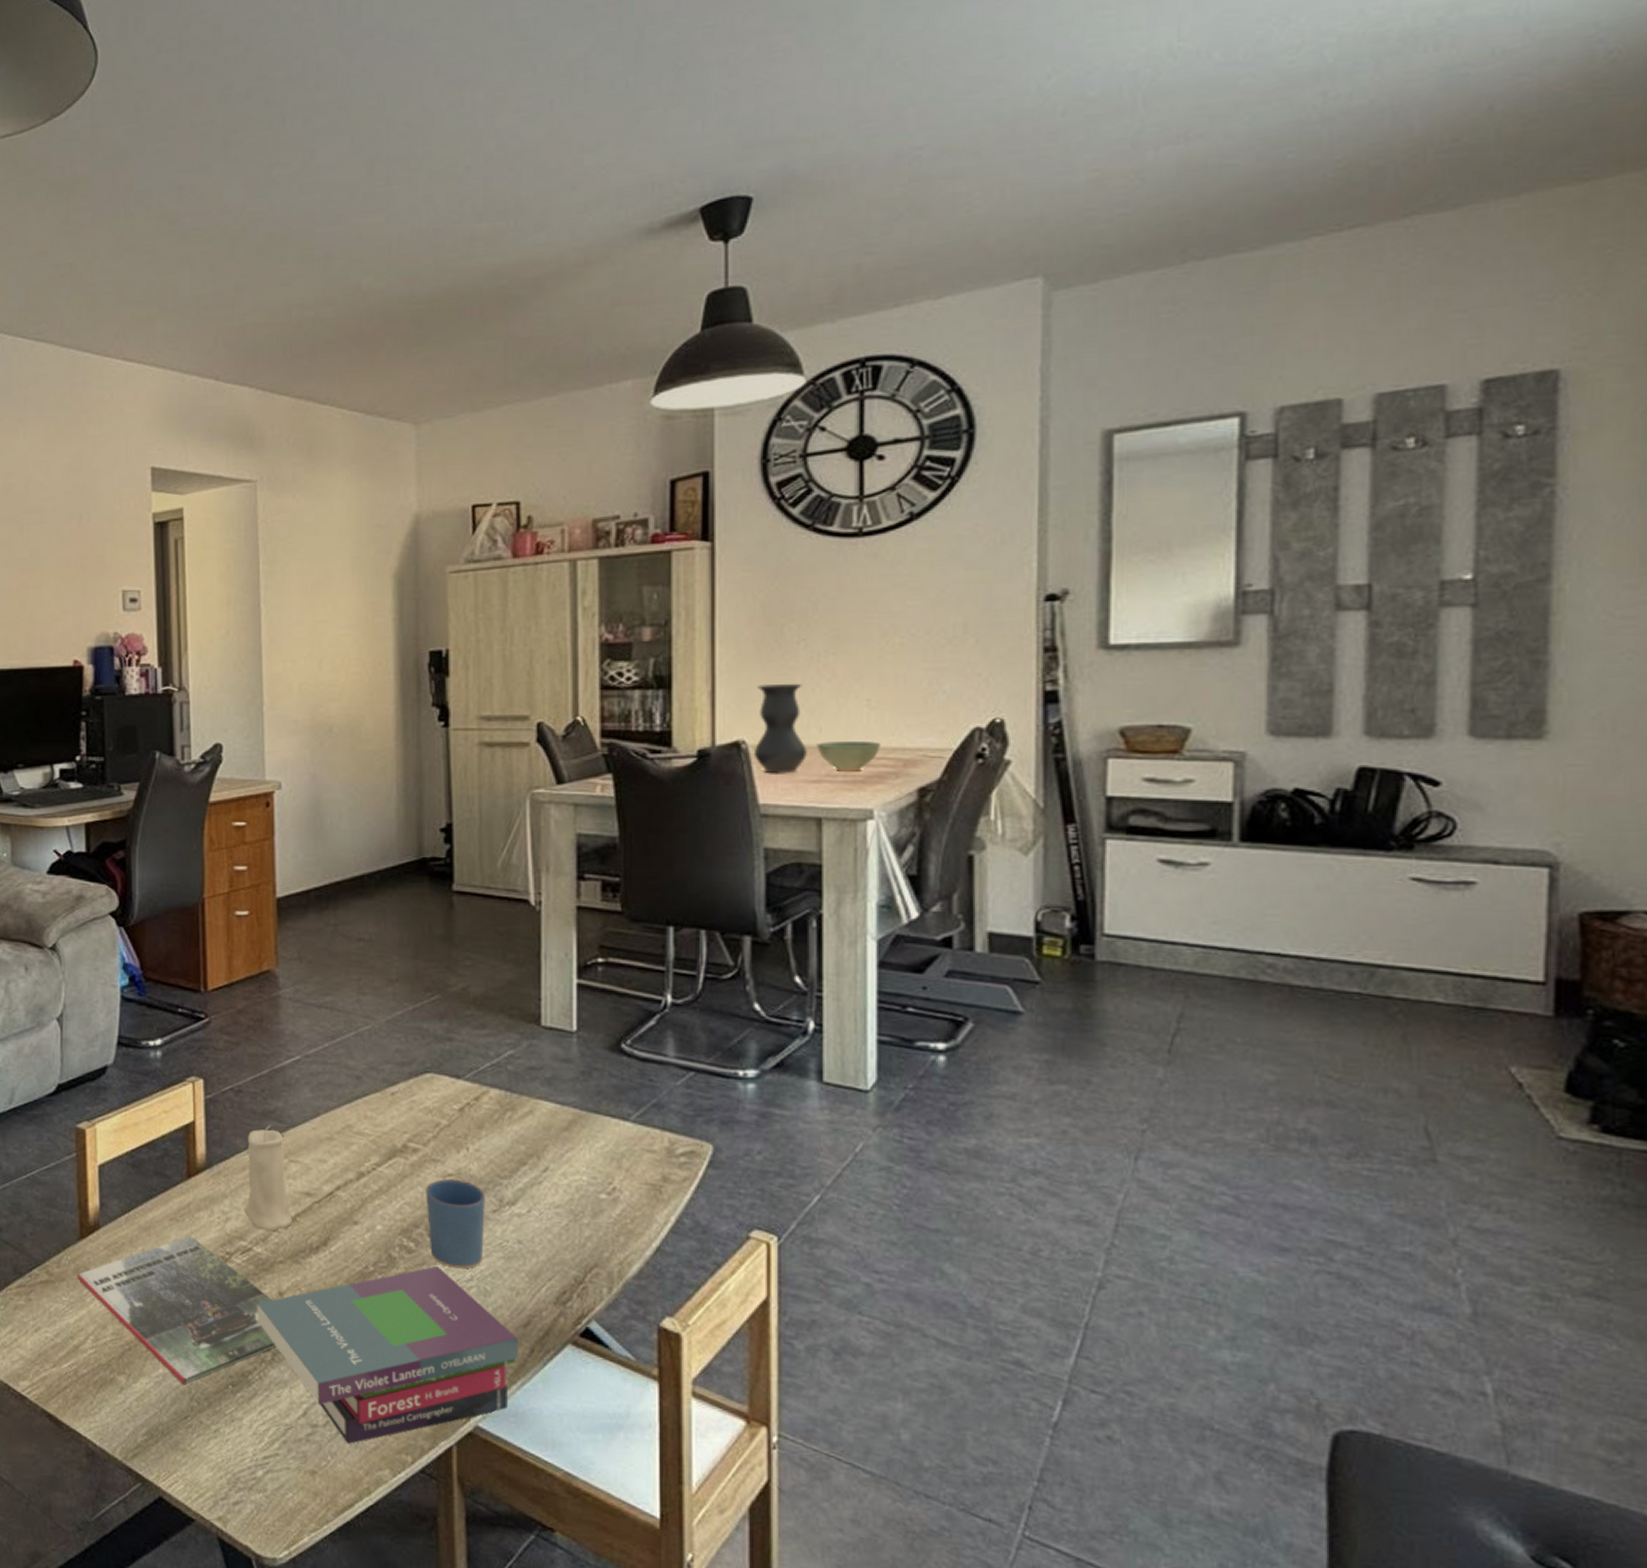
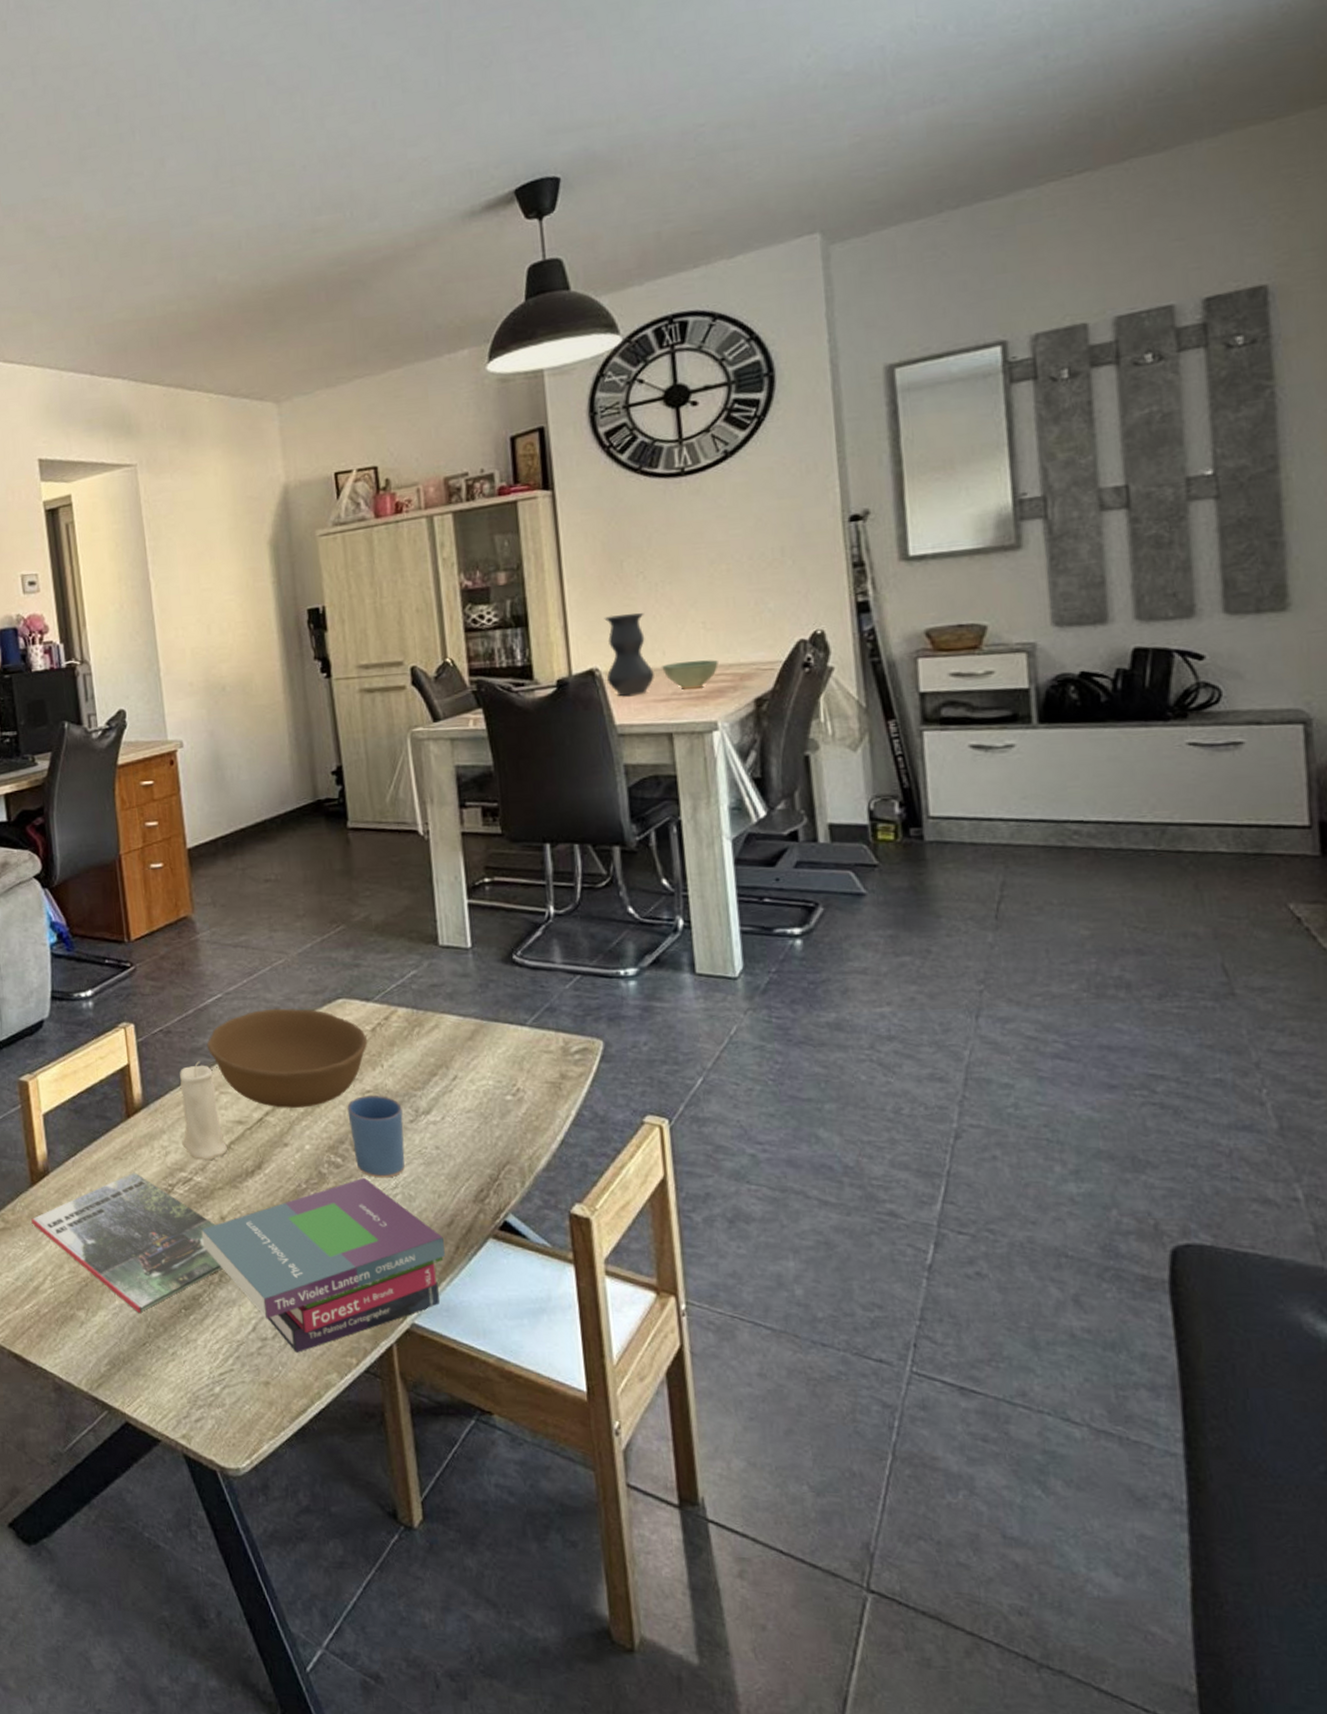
bowl: none [279,1076,454,1186] -> present [206,1008,368,1108]

